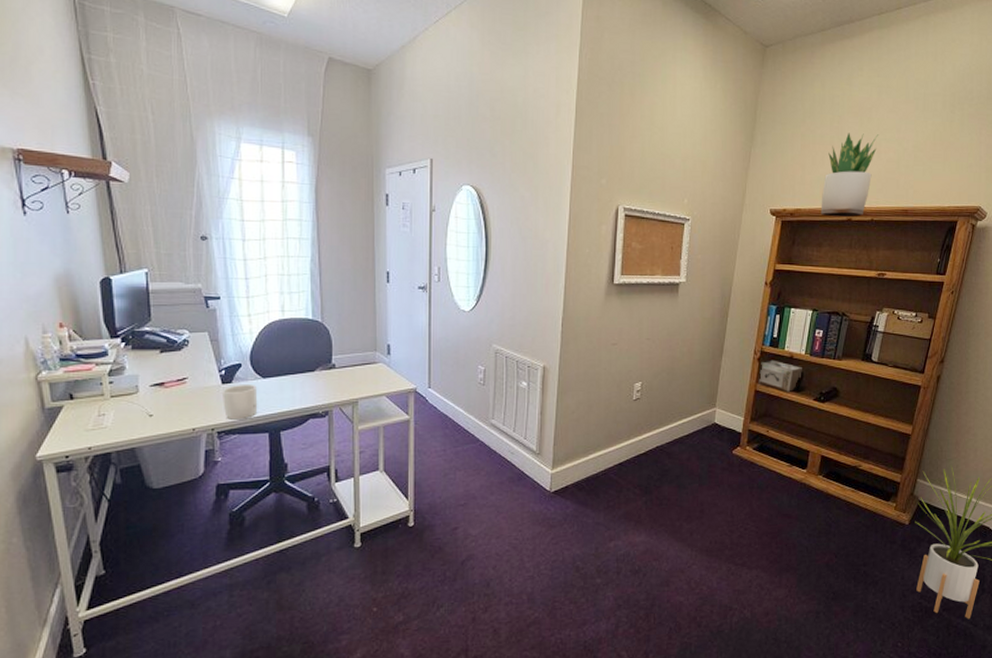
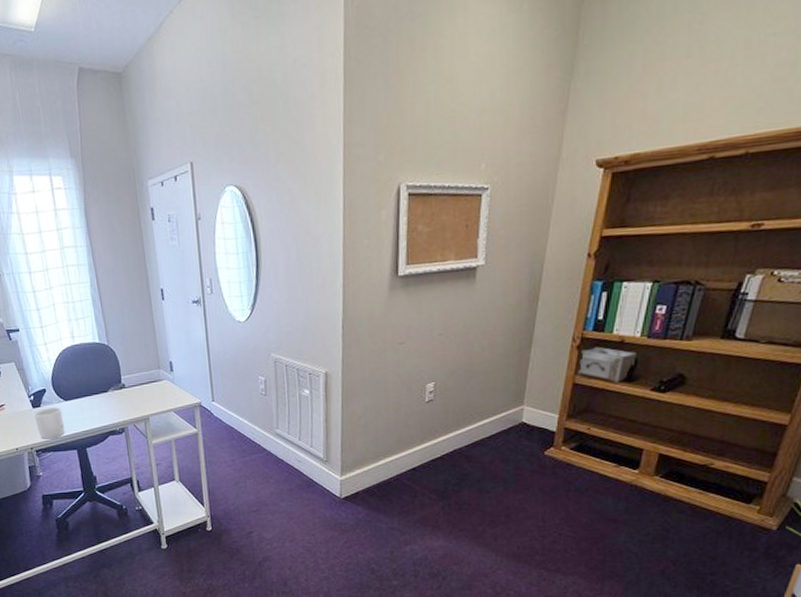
planter: present [821,133,878,218] -> none [668,28,764,158]

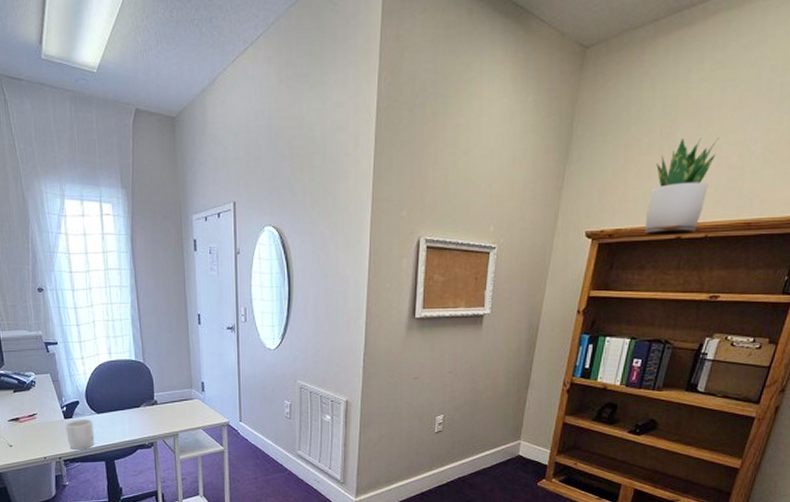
decorative box: present [577,346,638,384] -> none [567,391,618,425]
planter: none [668,28,764,158] -> present [644,137,719,236]

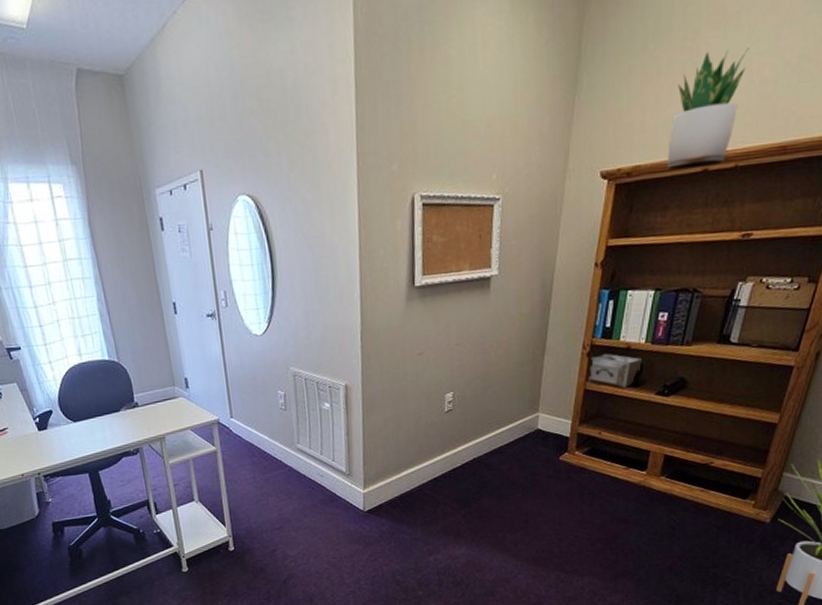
mug: present [64,418,95,450] -> none [39,428,75,464]
decorative box: none [567,391,618,425] -> present [588,353,643,389]

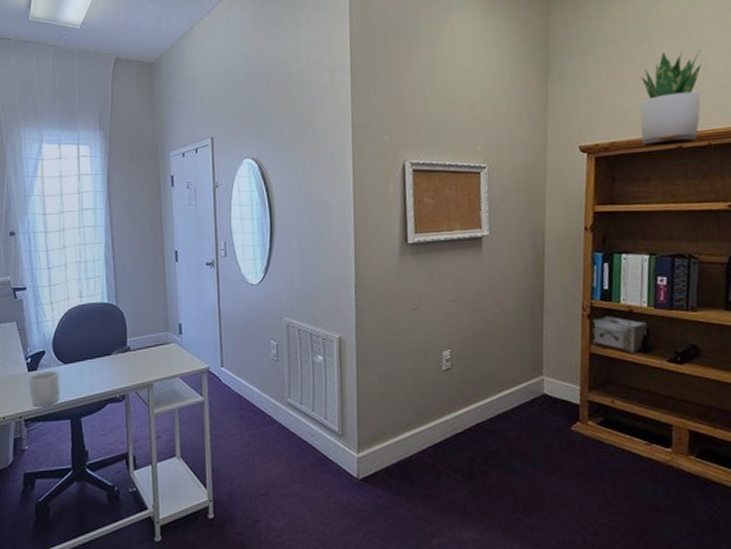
mug: none [39,428,75,464] -> present [28,370,60,407]

